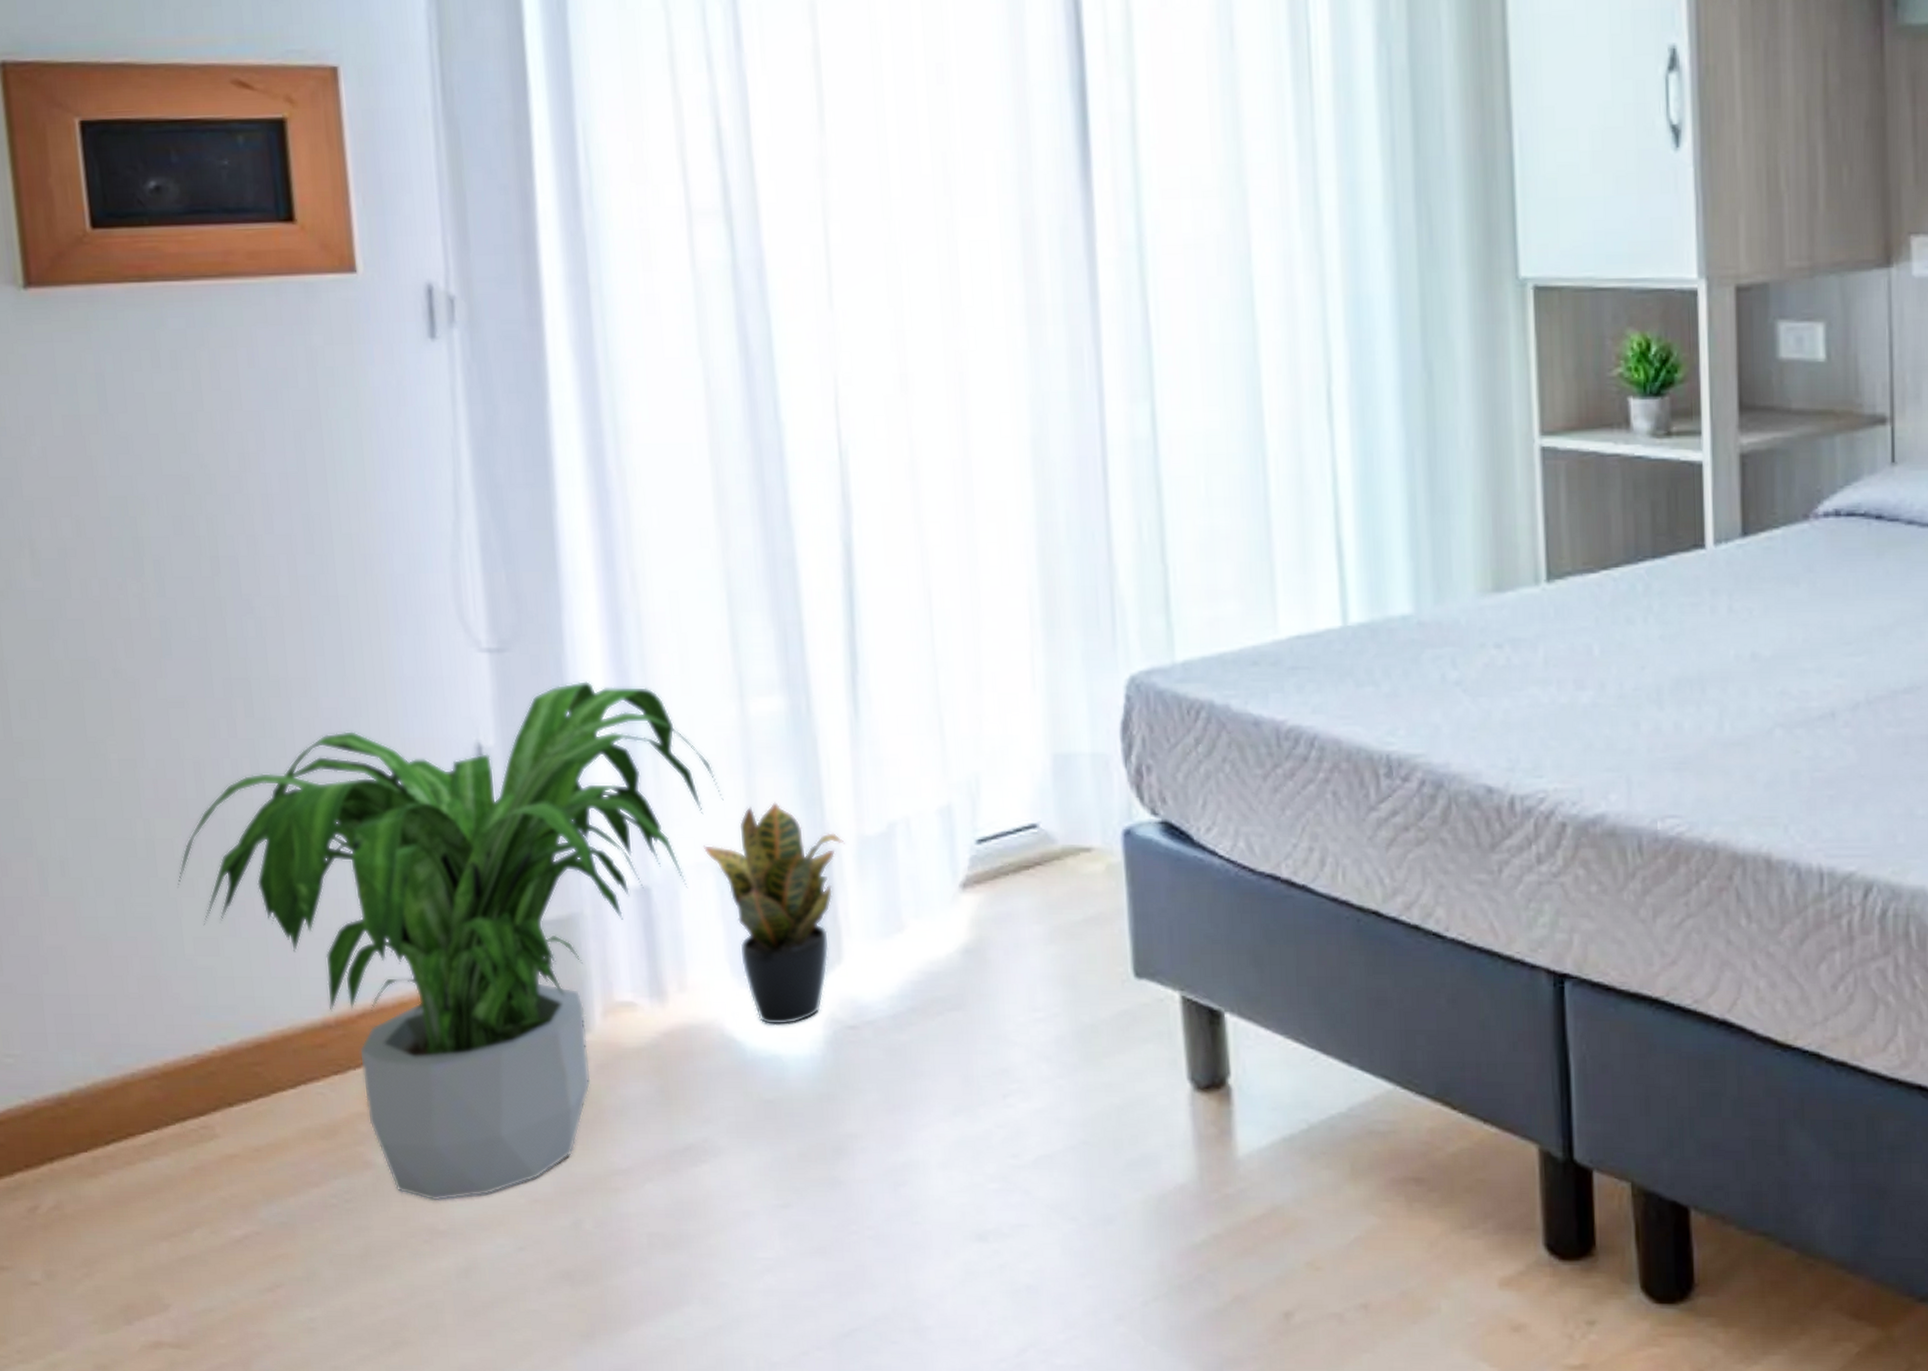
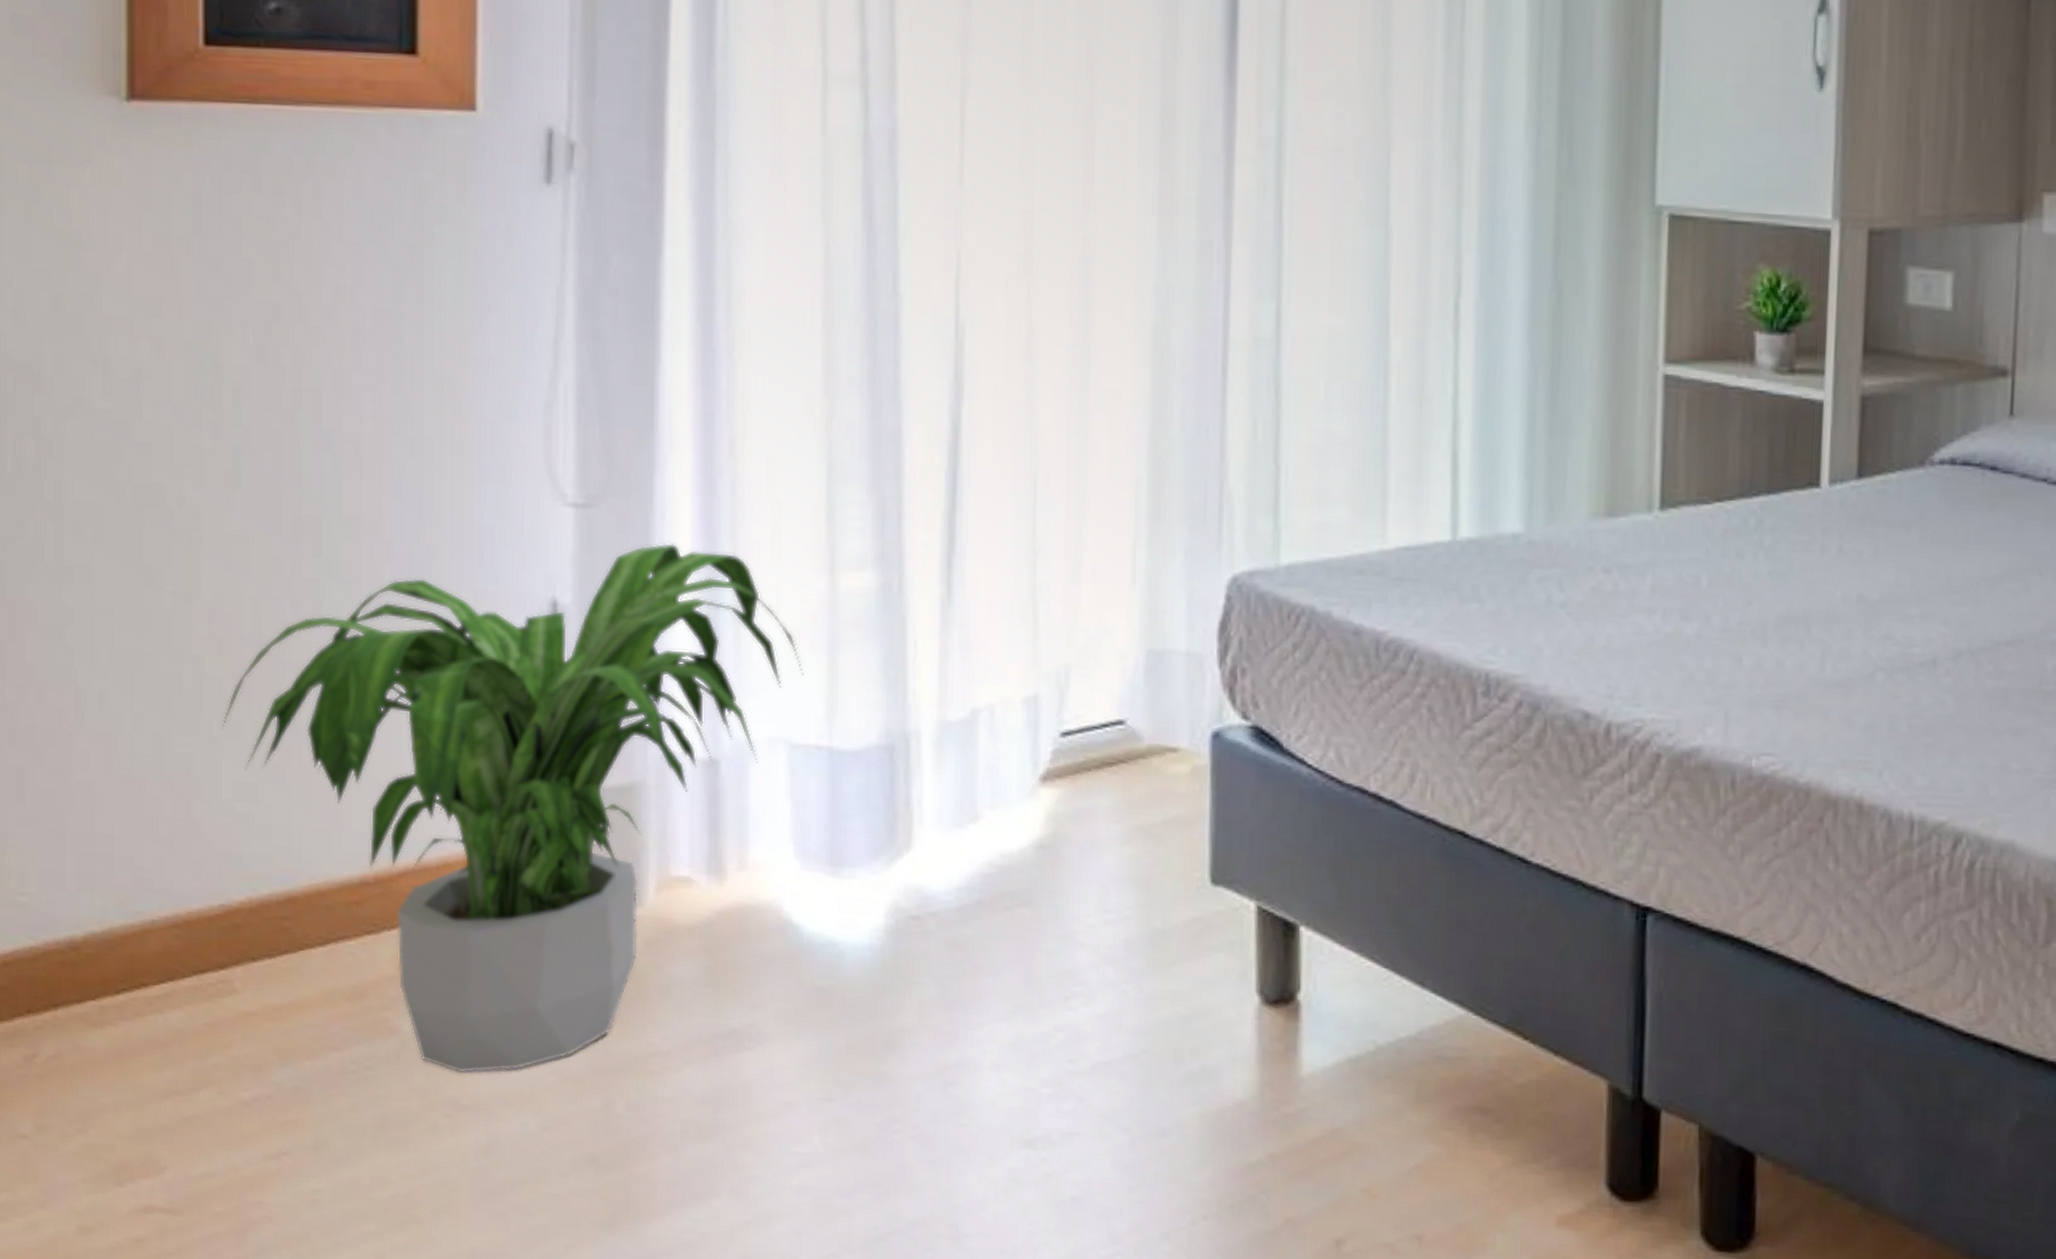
potted plant: present [702,802,845,1026] -> none [777,680,925,912]

